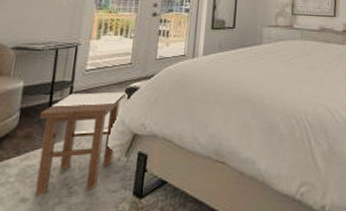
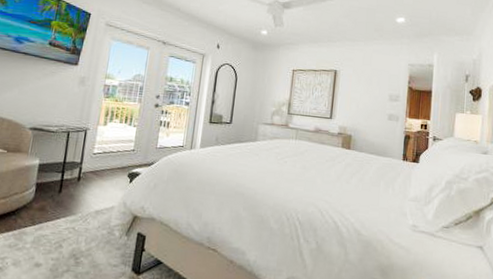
stool: present [35,92,125,197] -> none [47,174,128,263]

